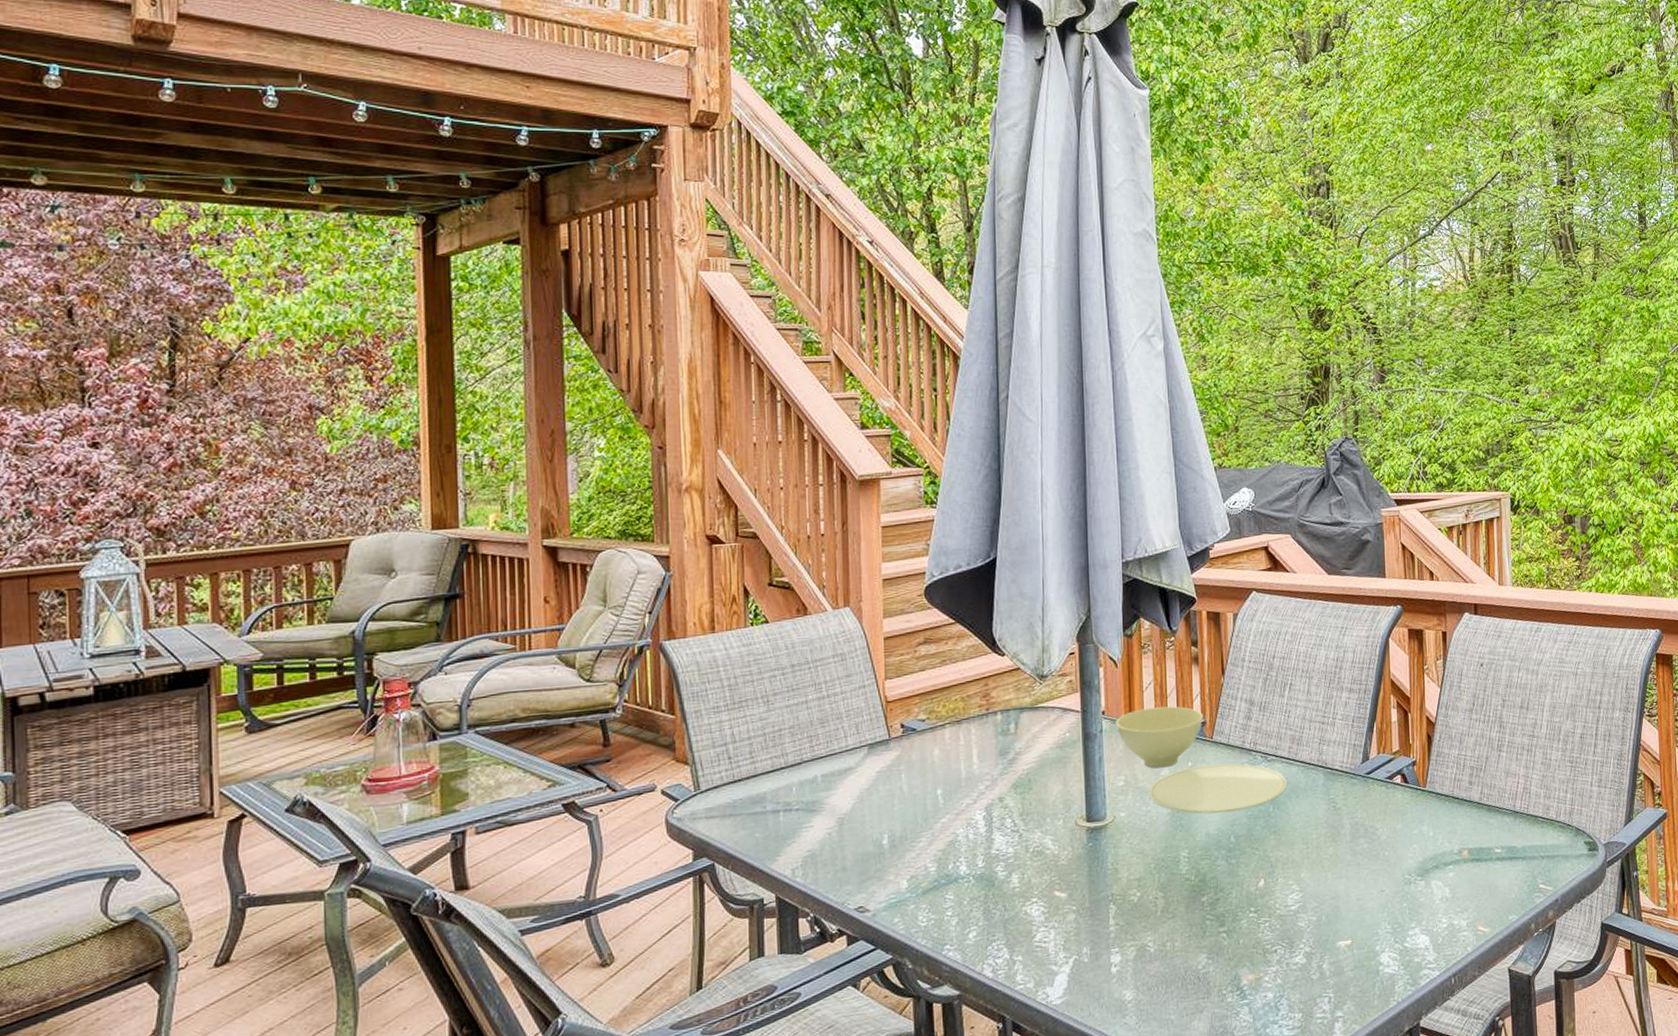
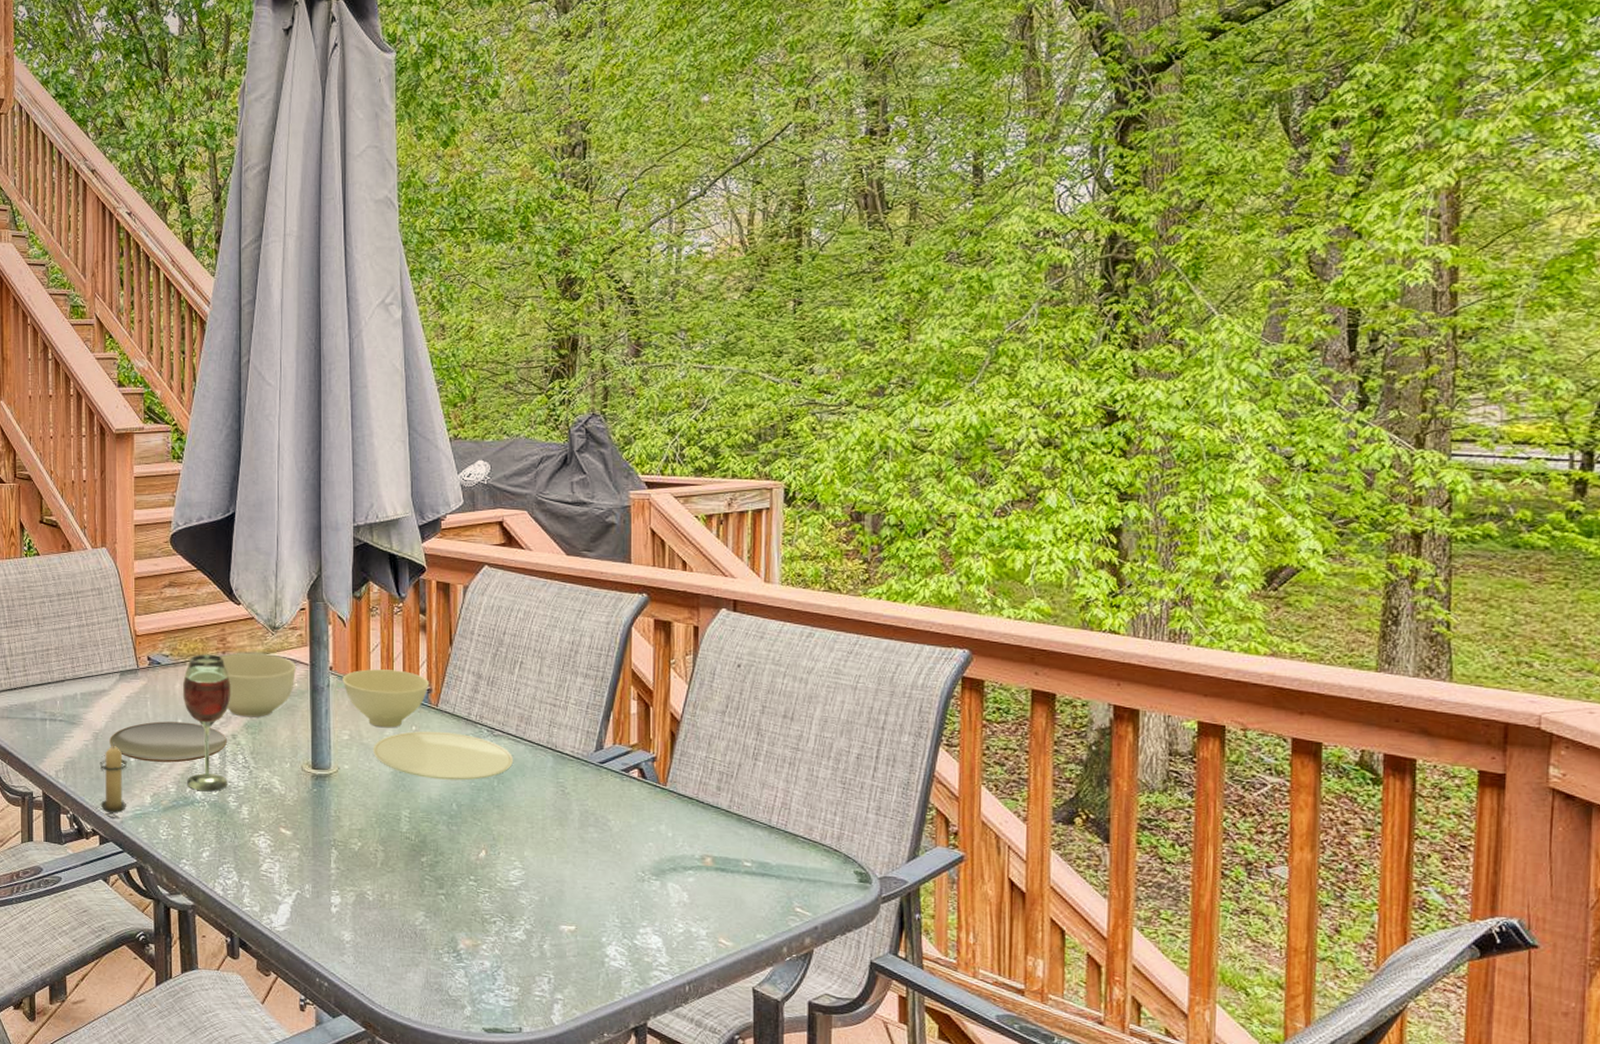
candle: none [845,826,880,907] -> present [99,742,128,813]
plate: none [857,791,993,842] -> present [109,721,227,763]
wineglass: none [941,712,997,866] -> present [182,654,231,792]
bowl: none [984,705,1068,777] -> present [221,653,297,717]

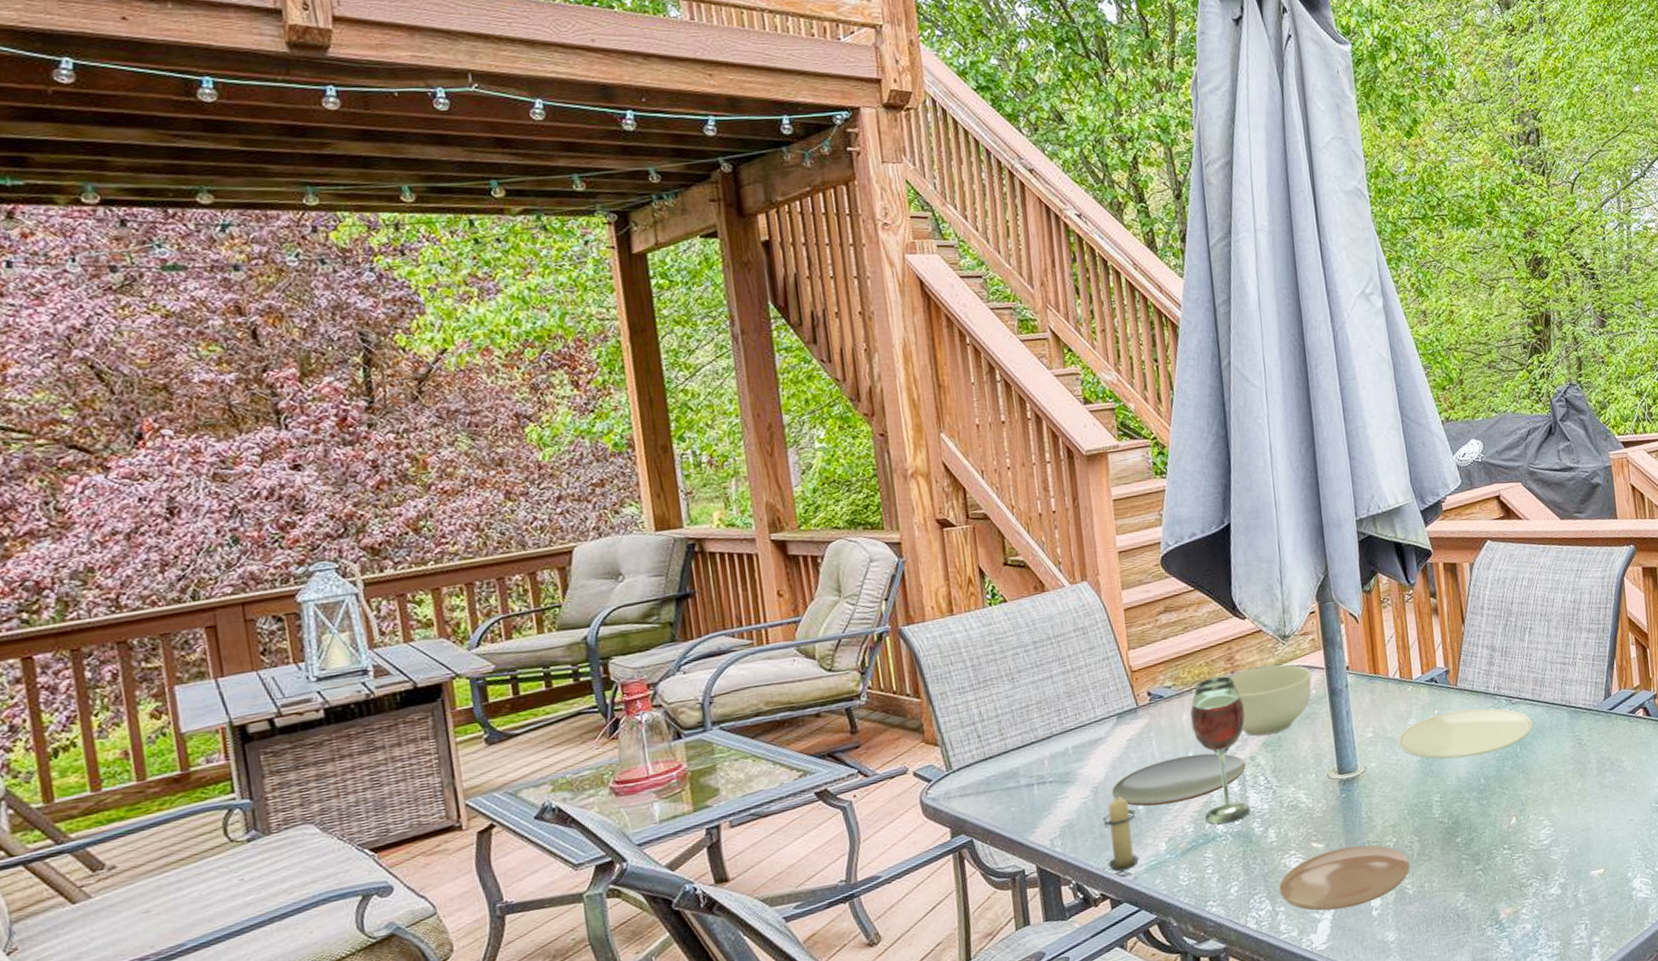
plate: none [247,839,373,899] -> present [1279,845,1411,911]
bowl: present [342,669,430,728] -> none [1360,657,1447,718]

